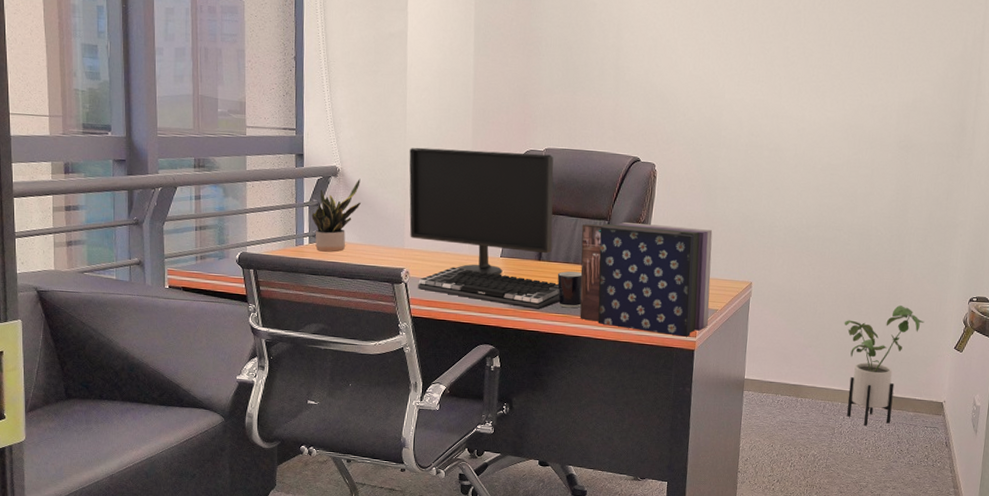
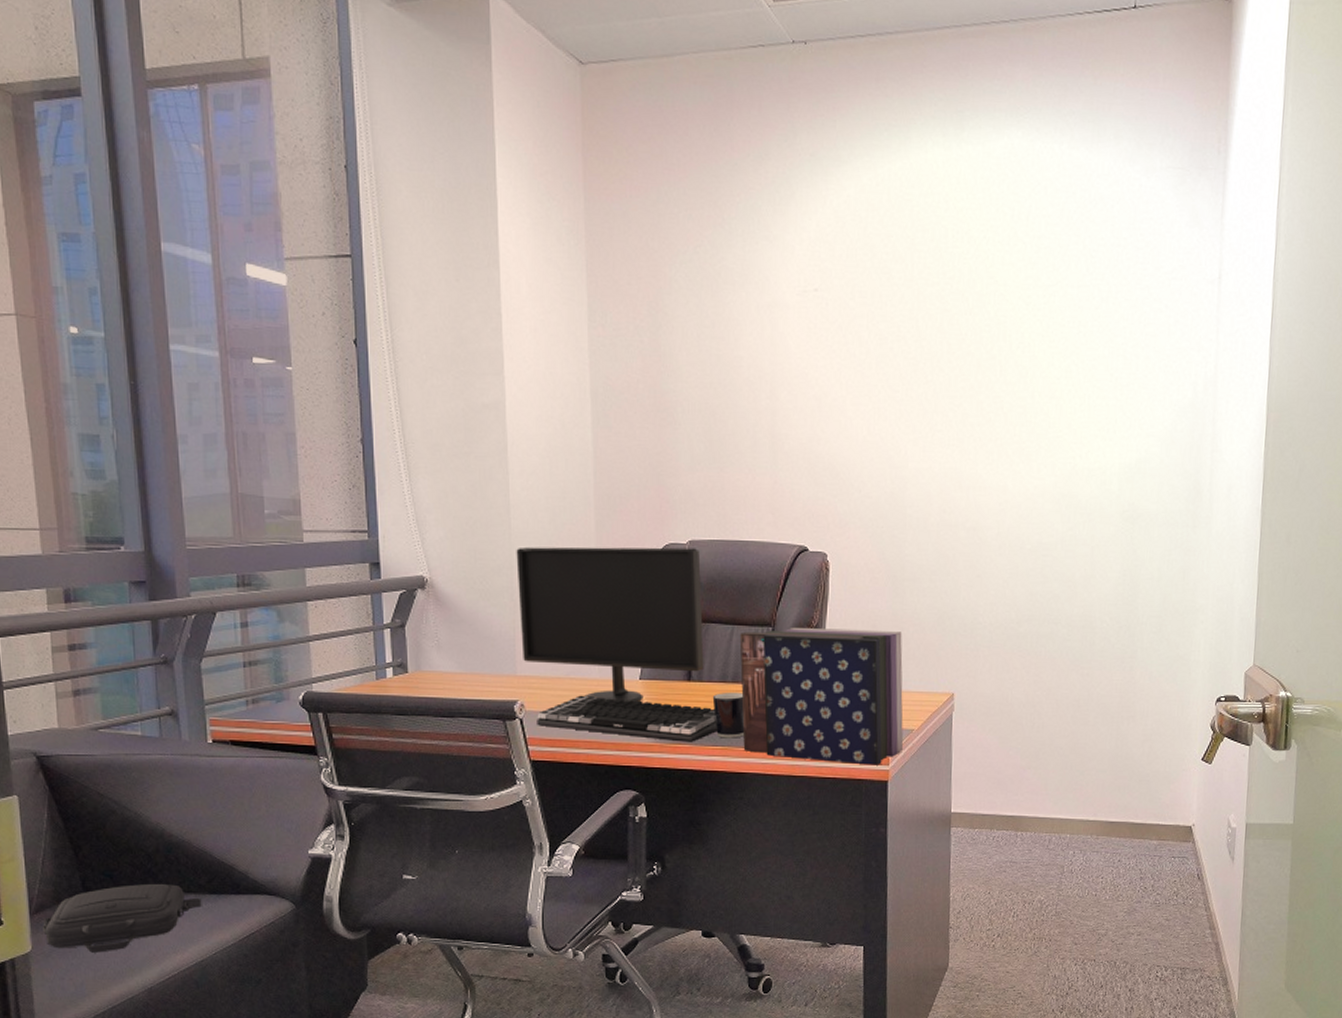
laptop bag: none [34,394,154,445] -> present [43,883,202,953]
potted plant: present [312,178,361,253] -> none [395,590,457,685]
house plant: present [844,305,925,426] -> none [1068,711,1165,860]

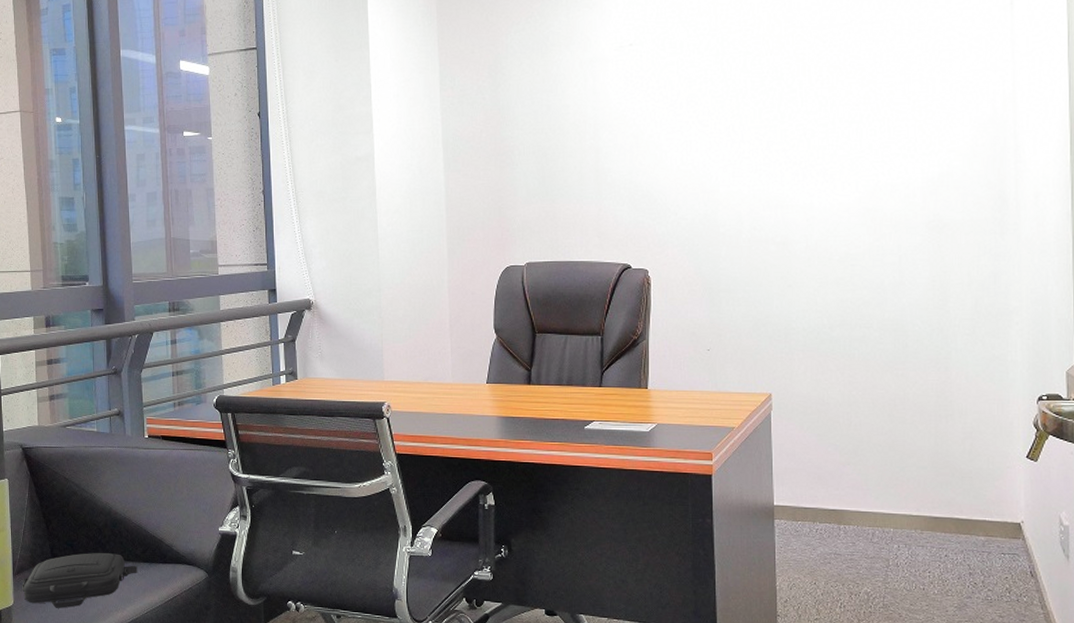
computer monitor: present [516,547,704,703] -> none [383,269,542,404]
computer keyboard: present [537,695,718,742] -> none [401,397,555,438]
mug: present [712,693,745,738] -> none [550,395,579,435]
books: present [739,626,904,765] -> none [572,335,726,460]

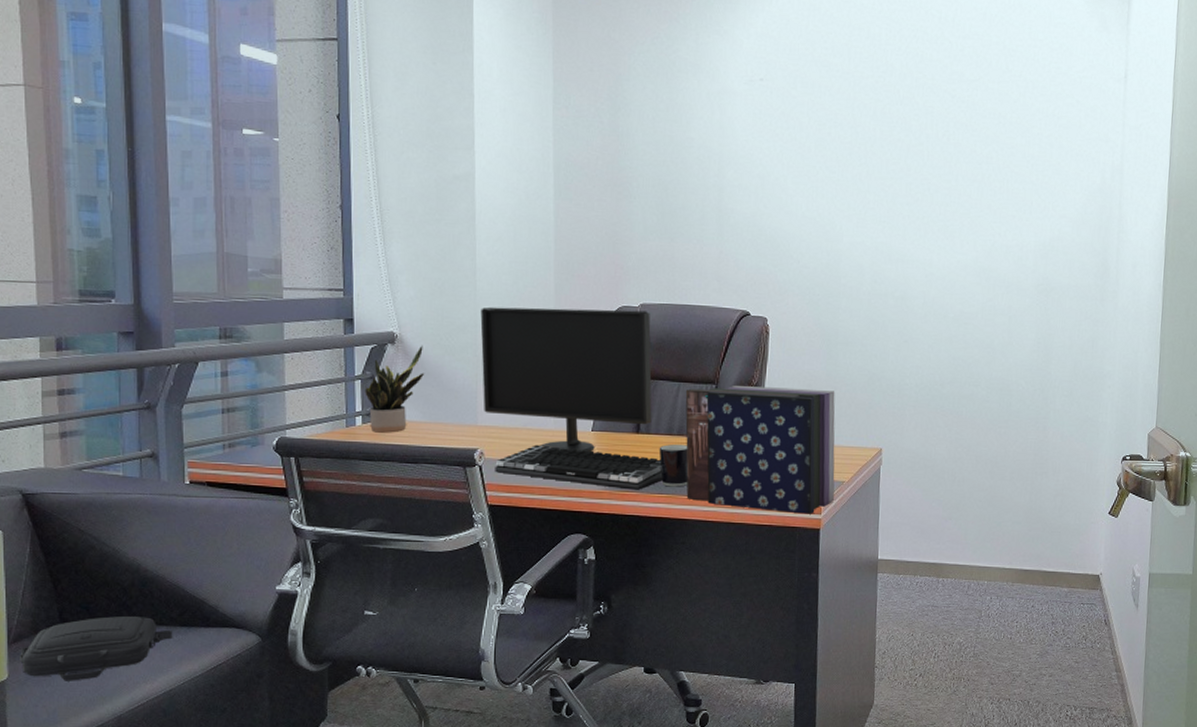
potted plant: none [287,310,336,390] -> present [365,345,424,433]
computer monitor: none [383,269,542,404] -> present [480,307,652,453]
computer keyboard: none [401,397,555,438] -> present [495,444,663,490]
mug: none [550,395,579,435] -> present [659,445,689,487]
books: none [572,335,726,460] -> present [685,385,835,514]

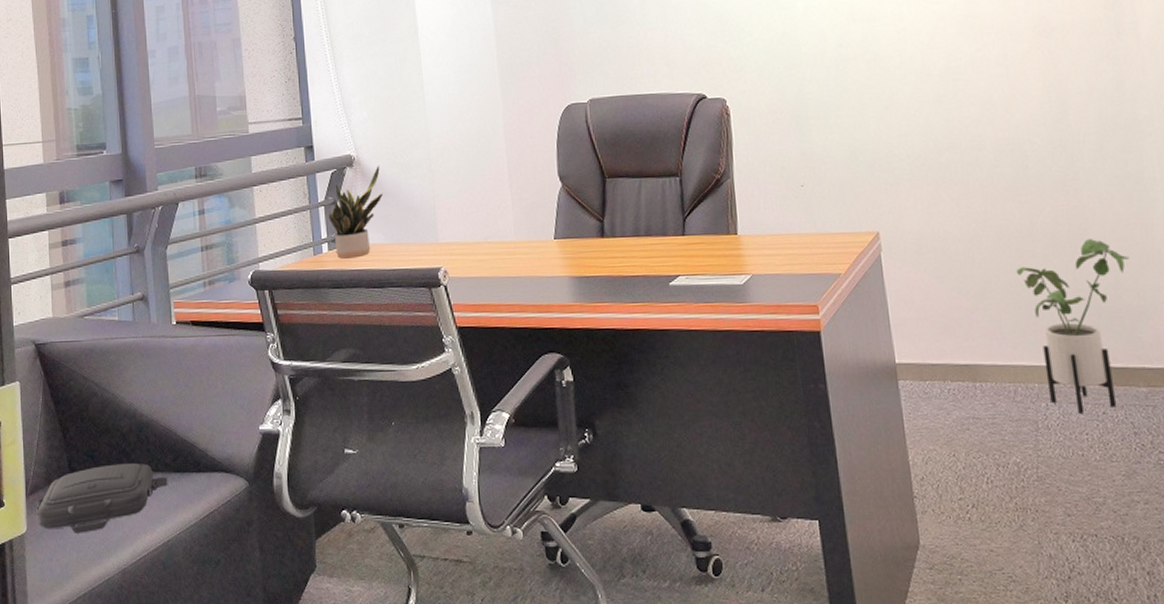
computer monitor: present [480,307,652,453] -> none [431,106,616,263]
computer keyboard: present [495,444,663,490] -> none [460,258,636,301]
mug: present [659,445,689,487] -> none [627,246,664,294]
books: present [685,385,835,514] -> none [647,171,833,315]
house plant: none [986,468,1075,606] -> present [1016,239,1130,413]

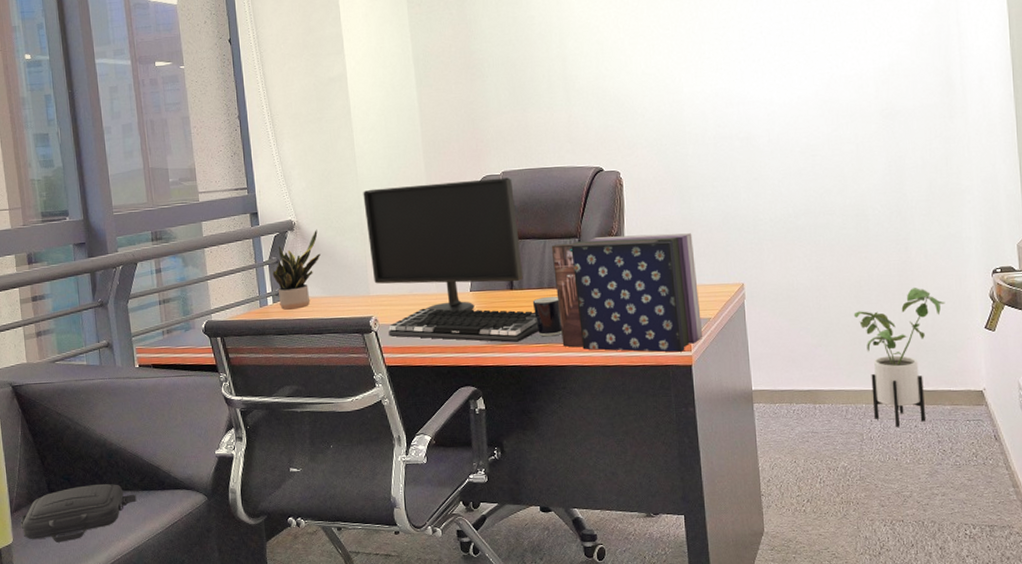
computer monitor: none [431,106,616,263] -> present [363,177,523,312]
computer keyboard: none [460,258,636,301] -> present [388,308,539,342]
mug: none [627,246,664,294] -> present [532,297,563,337]
books: none [647,171,833,315] -> present [551,233,703,352]

